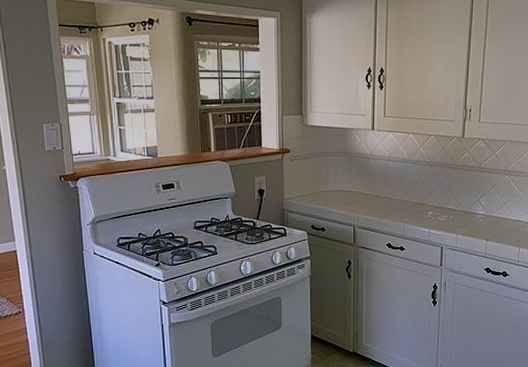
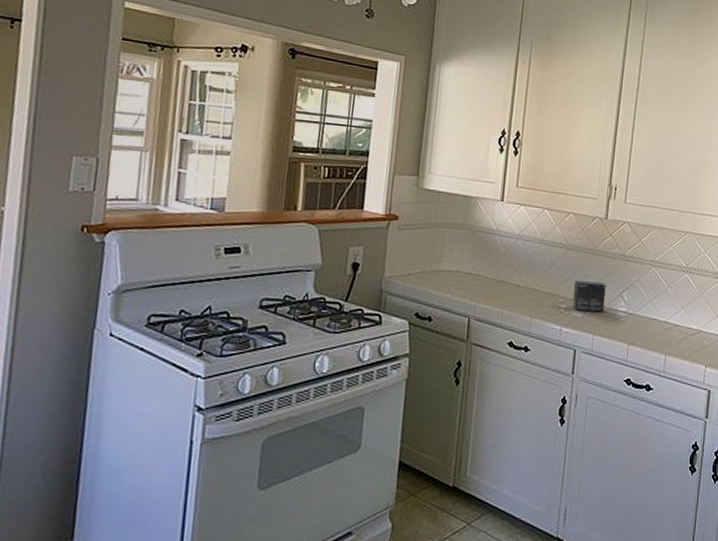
small box: none [437,191,465,216] -> present [572,281,606,313]

